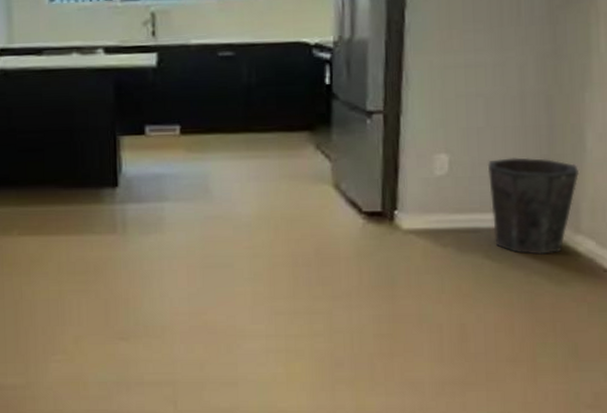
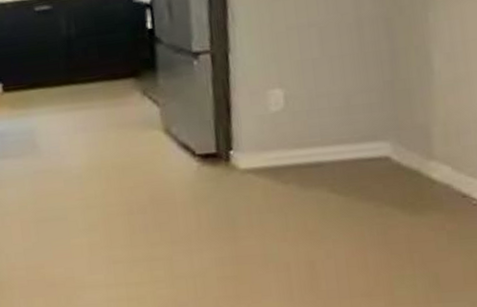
waste bin: present [488,157,579,256] -> none [326,84,428,186]

